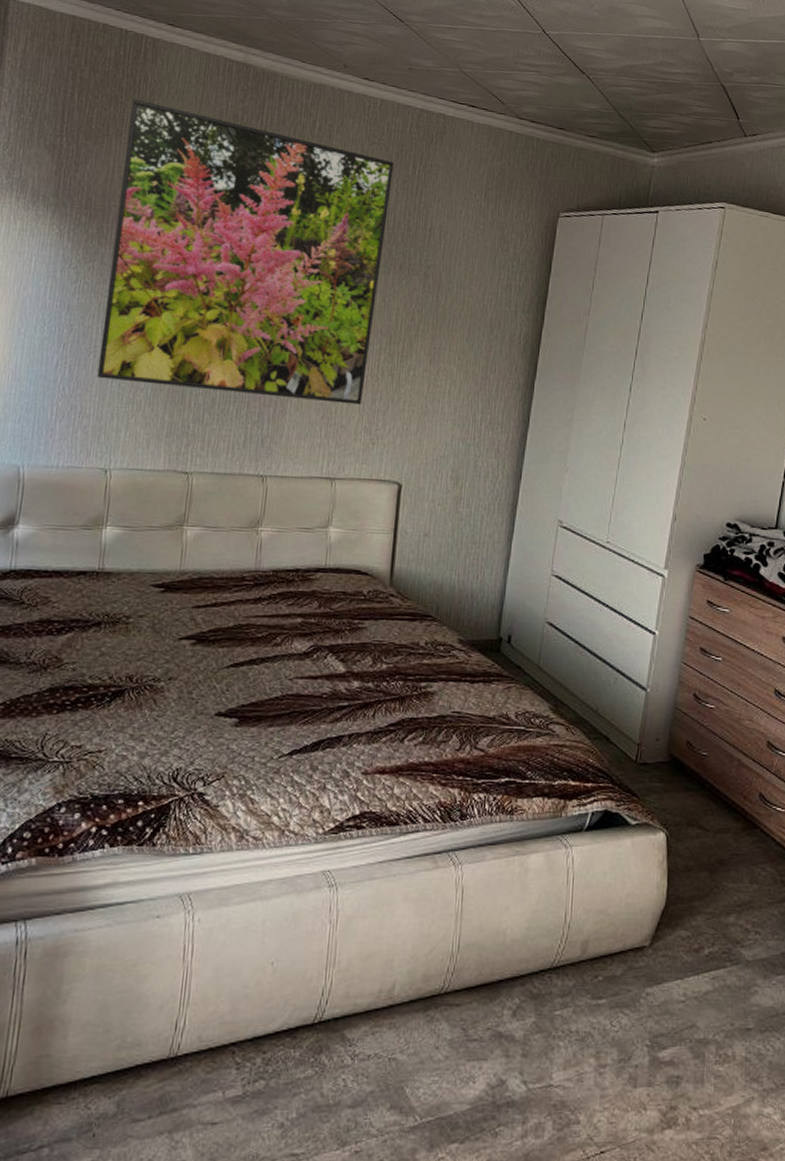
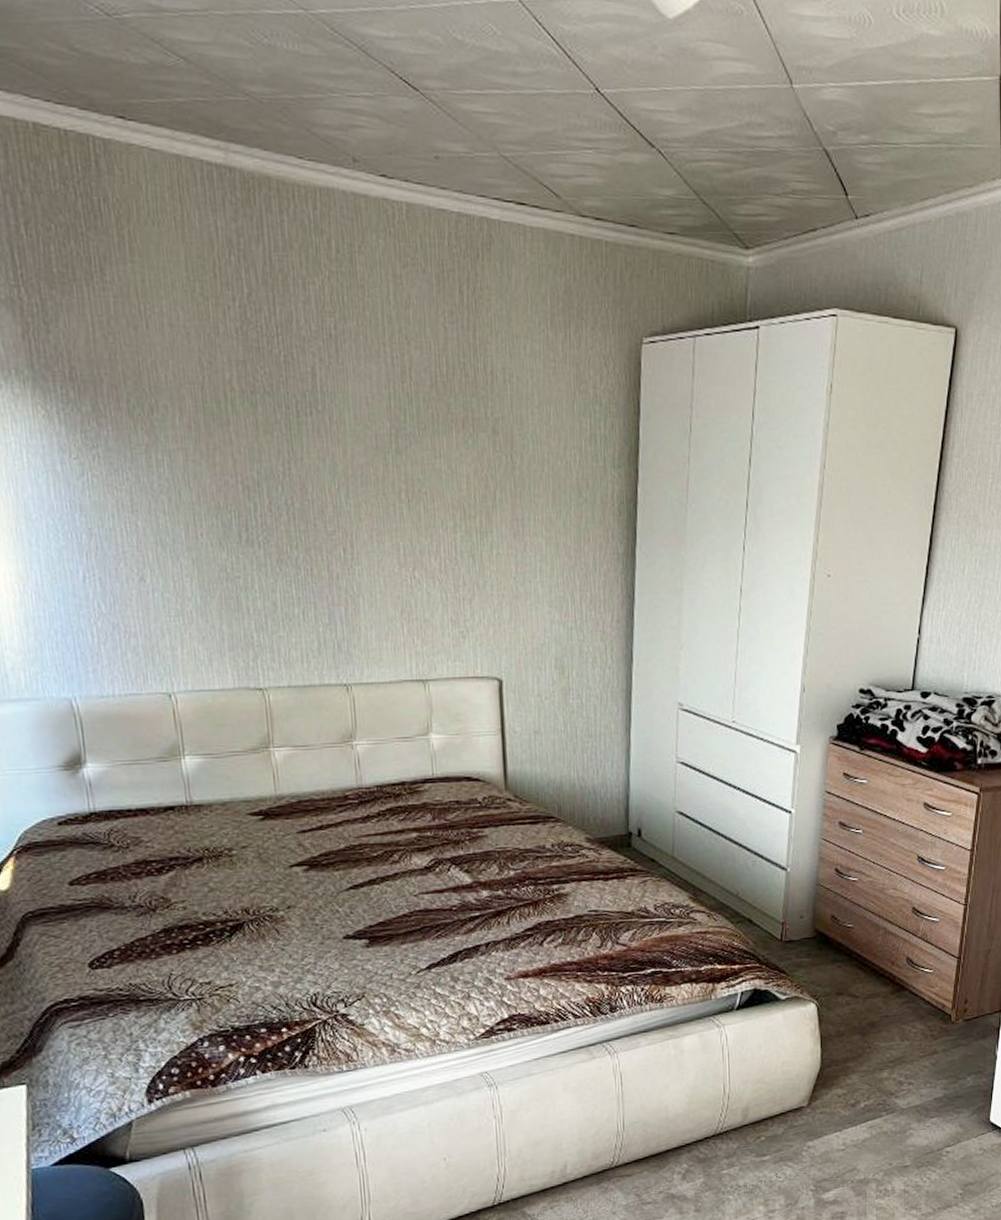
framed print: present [96,98,394,405] -> none [96,227,444,594]

